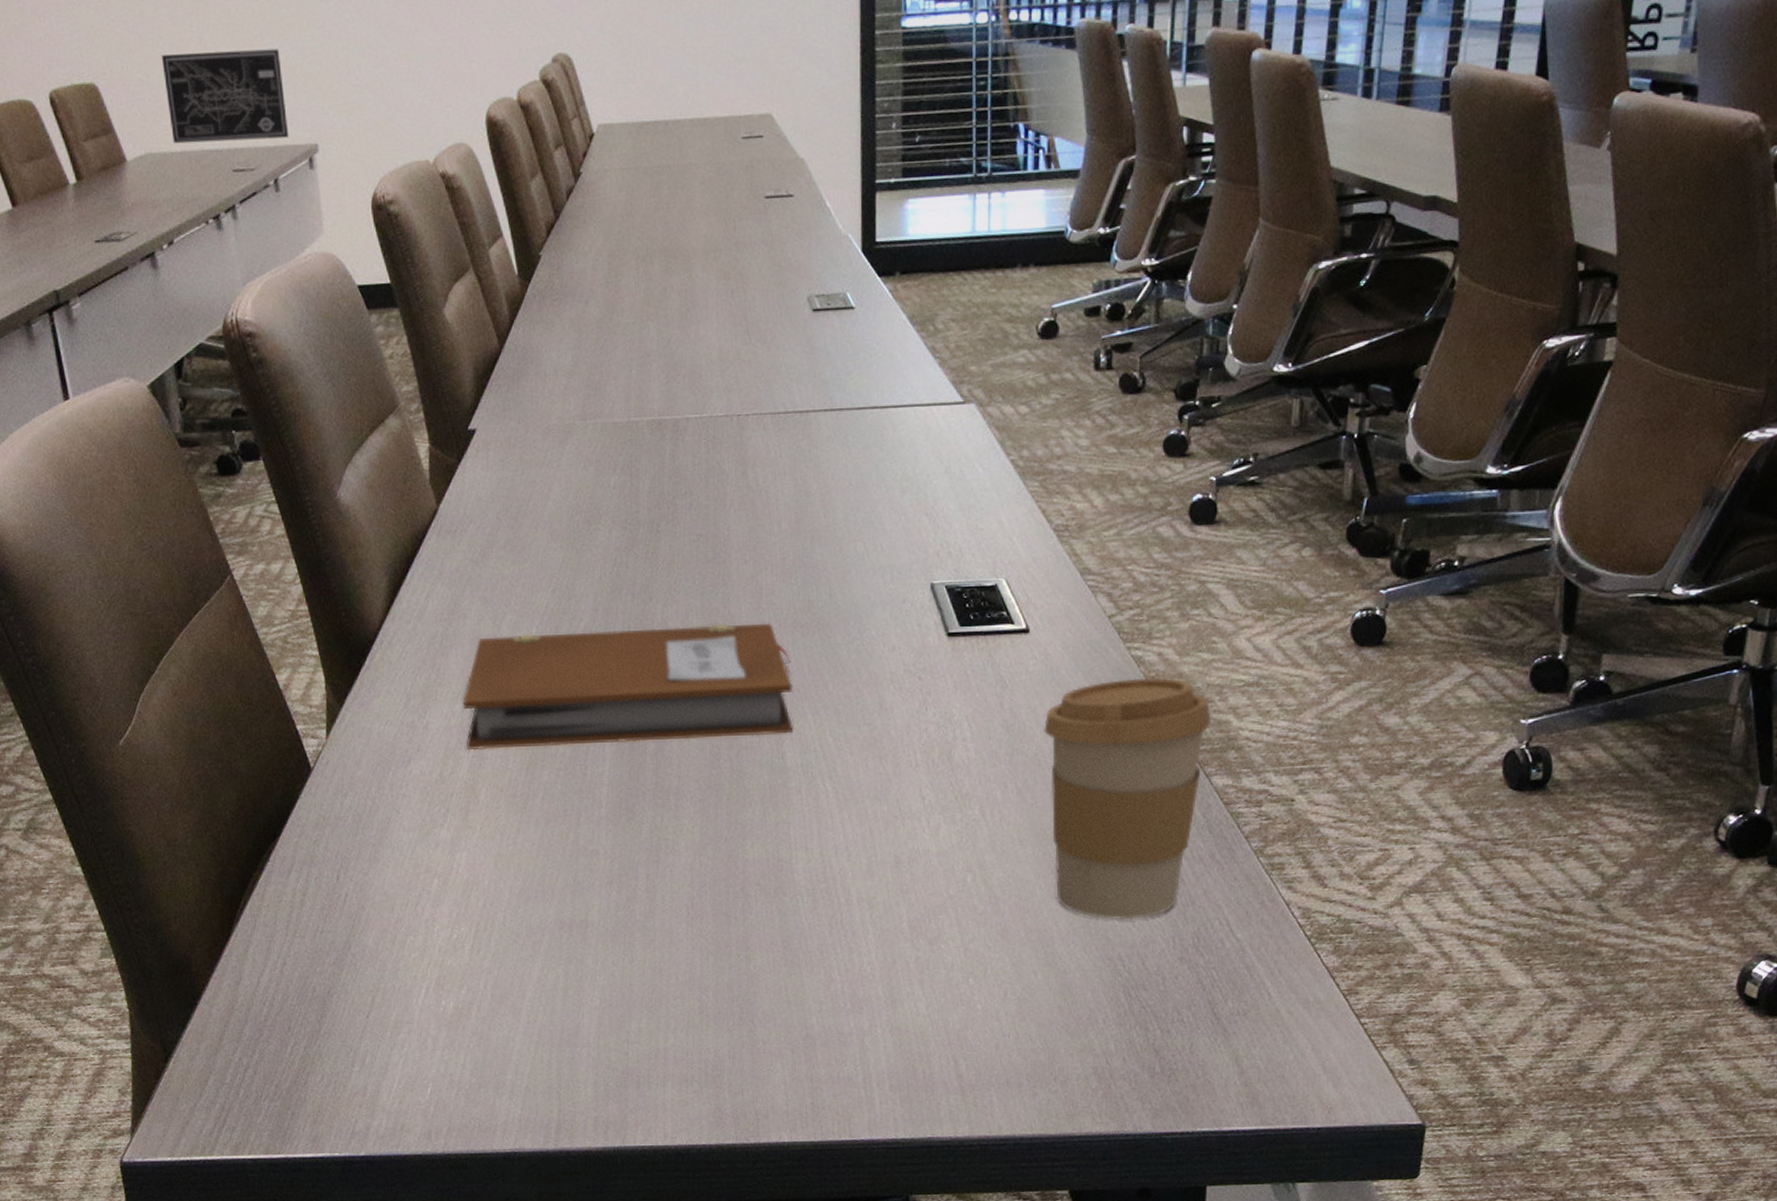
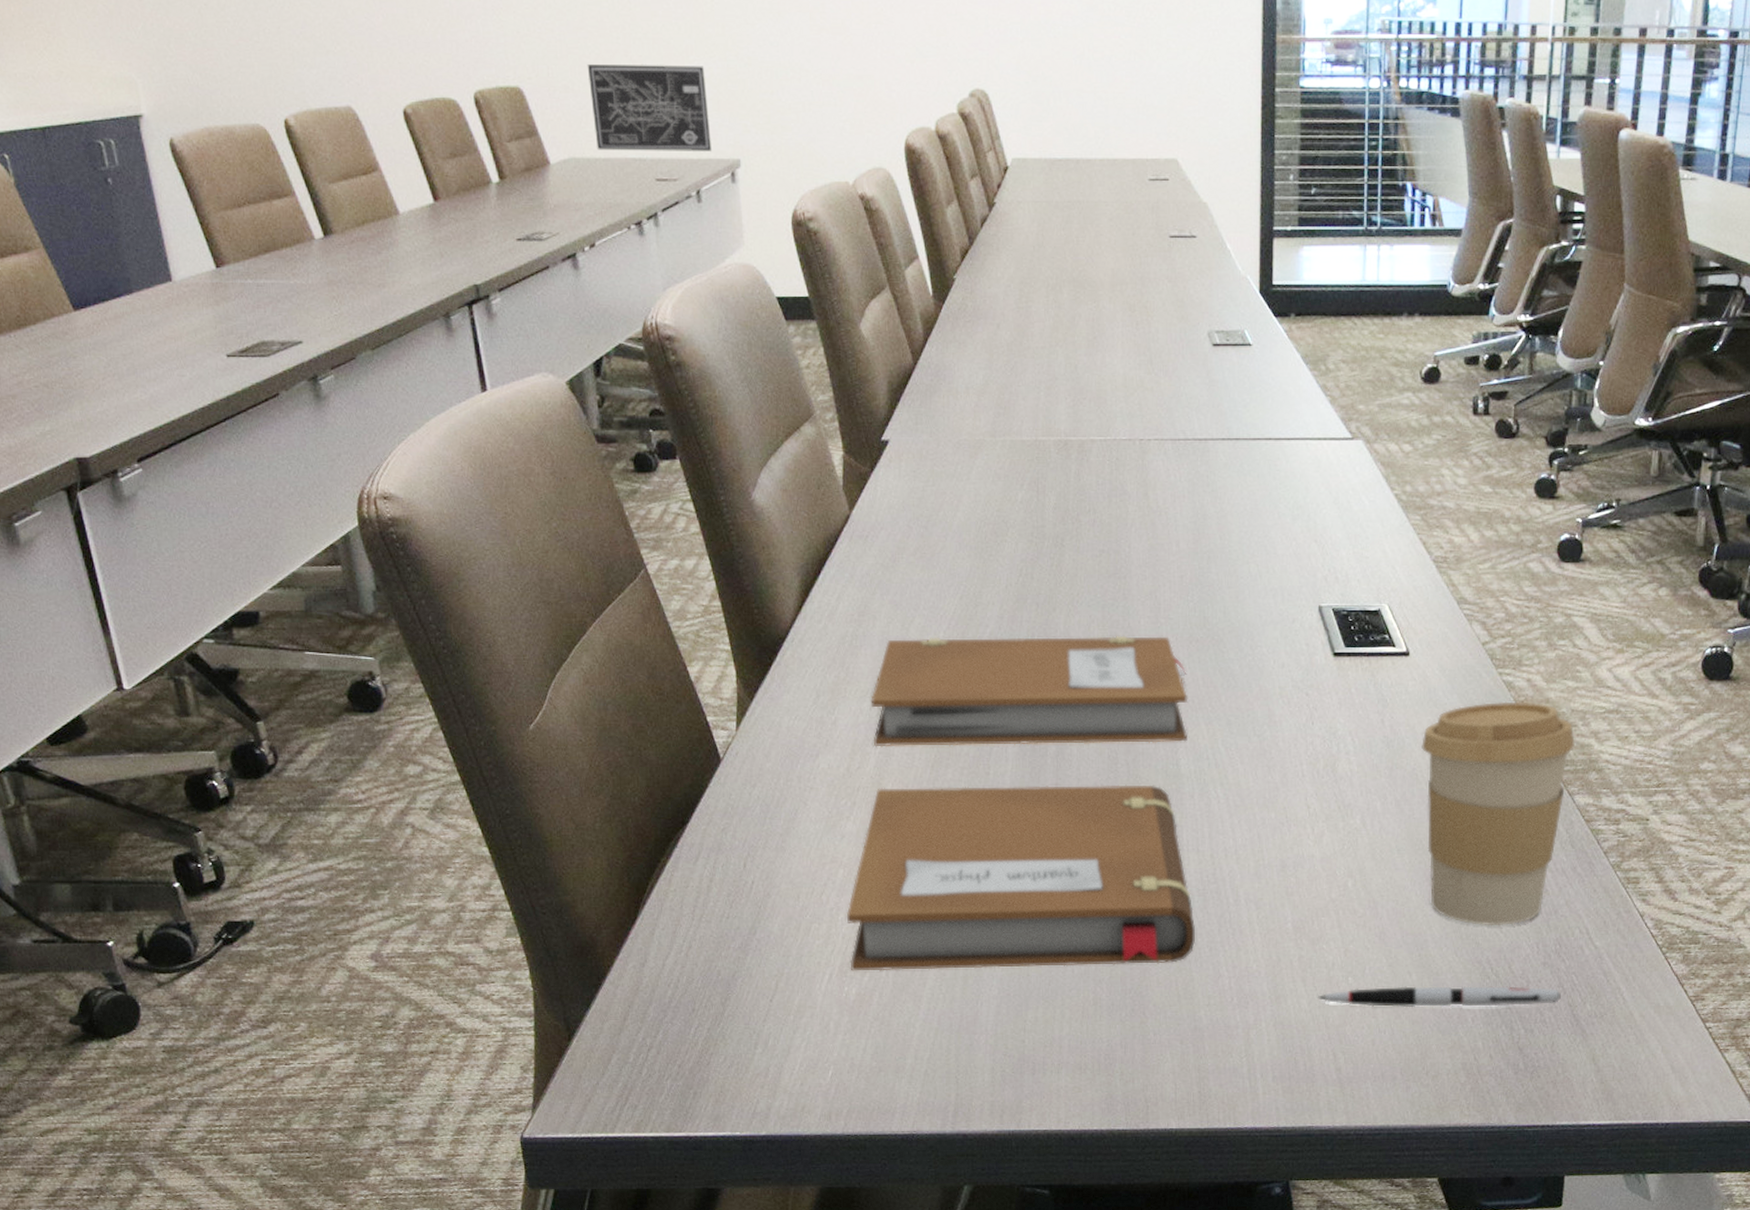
notebook: none [442,780,805,985] -> present [846,785,1195,971]
pen: none [937,984,1200,1009] -> present [1318,986,1561,1007]

